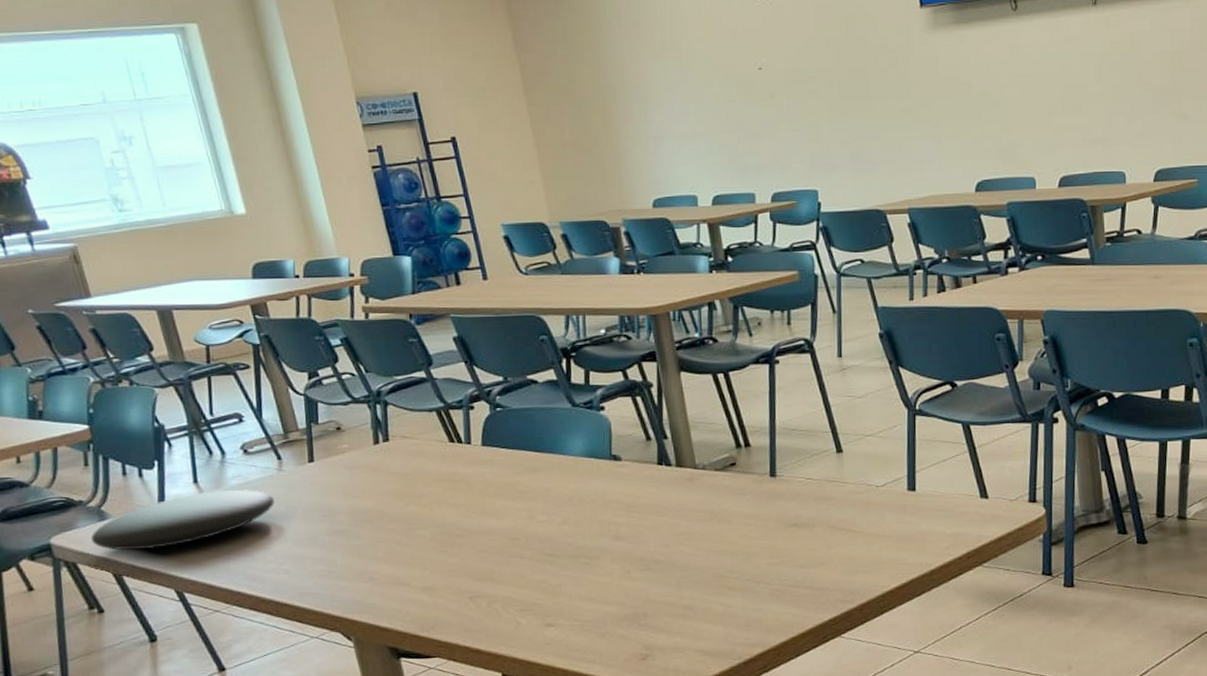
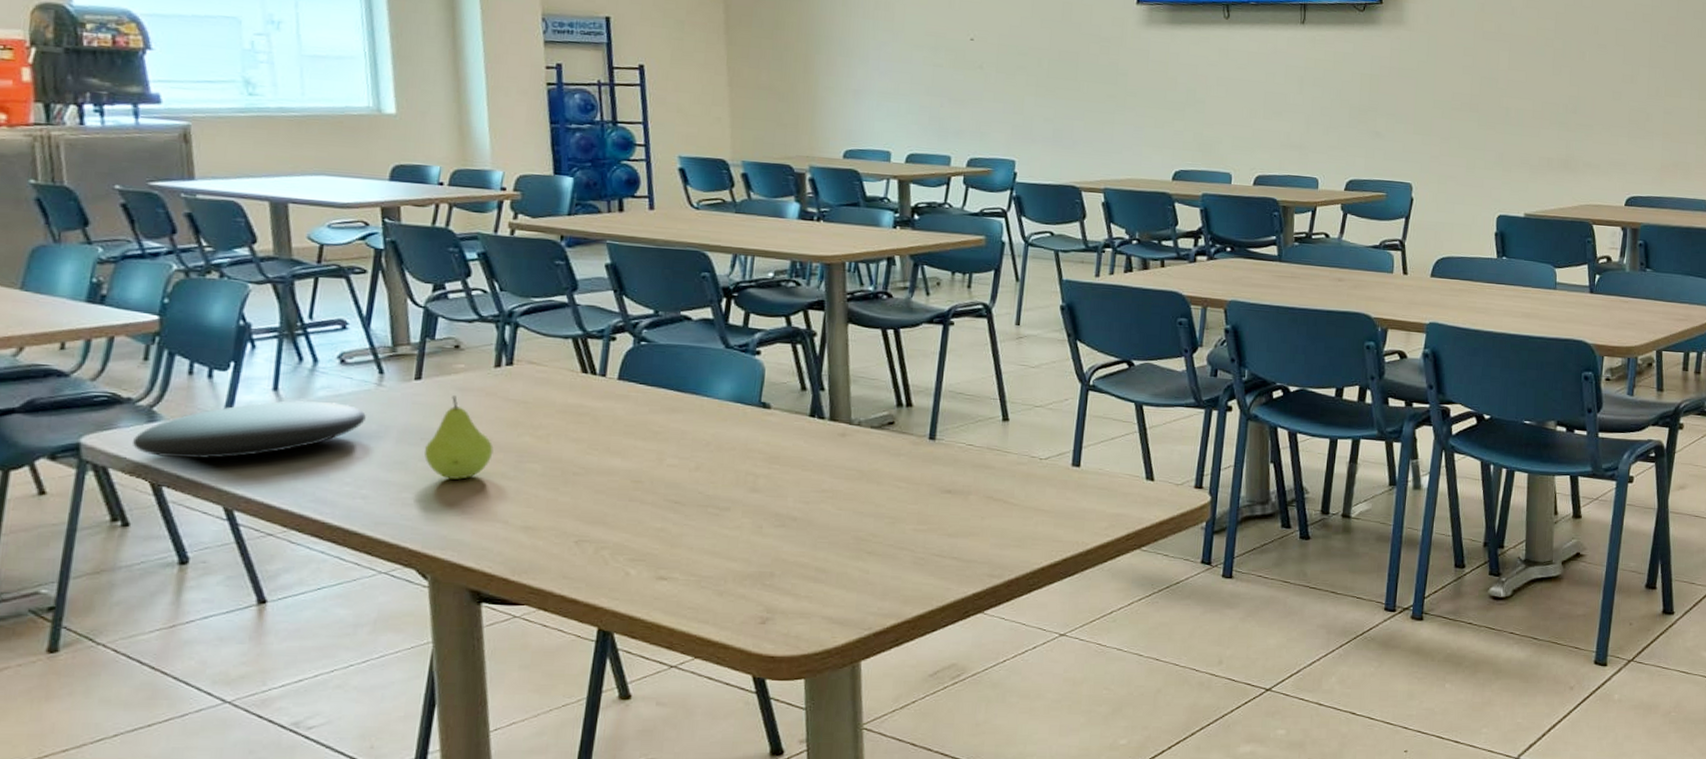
fruit: none [329,474,387,550] -> present [424,396,494,480]

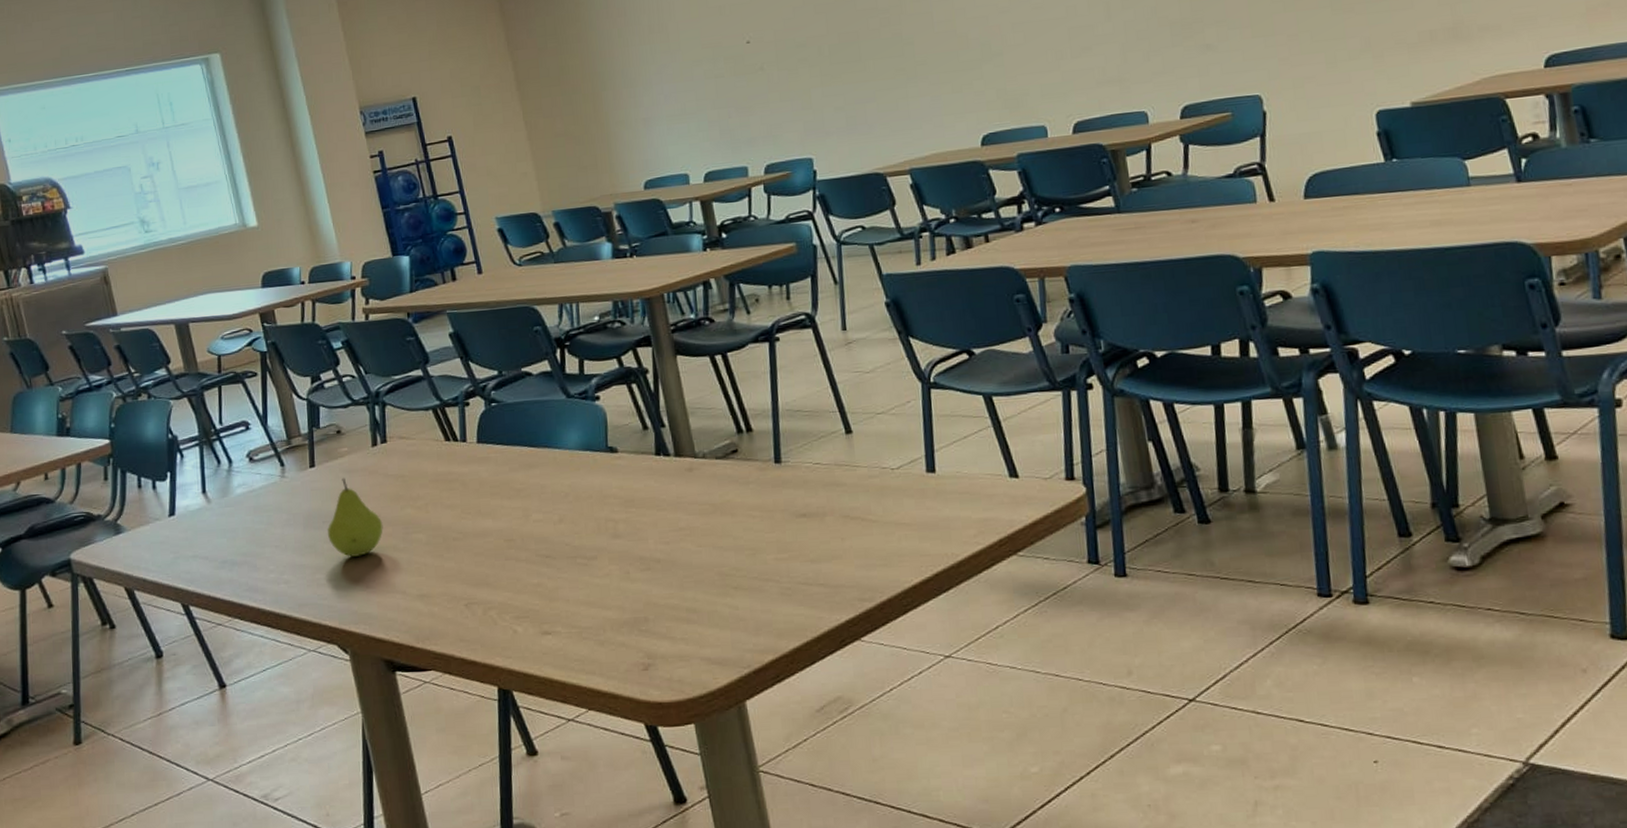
plate: present [131,400,366,459] -> none [106,498,277,564]

